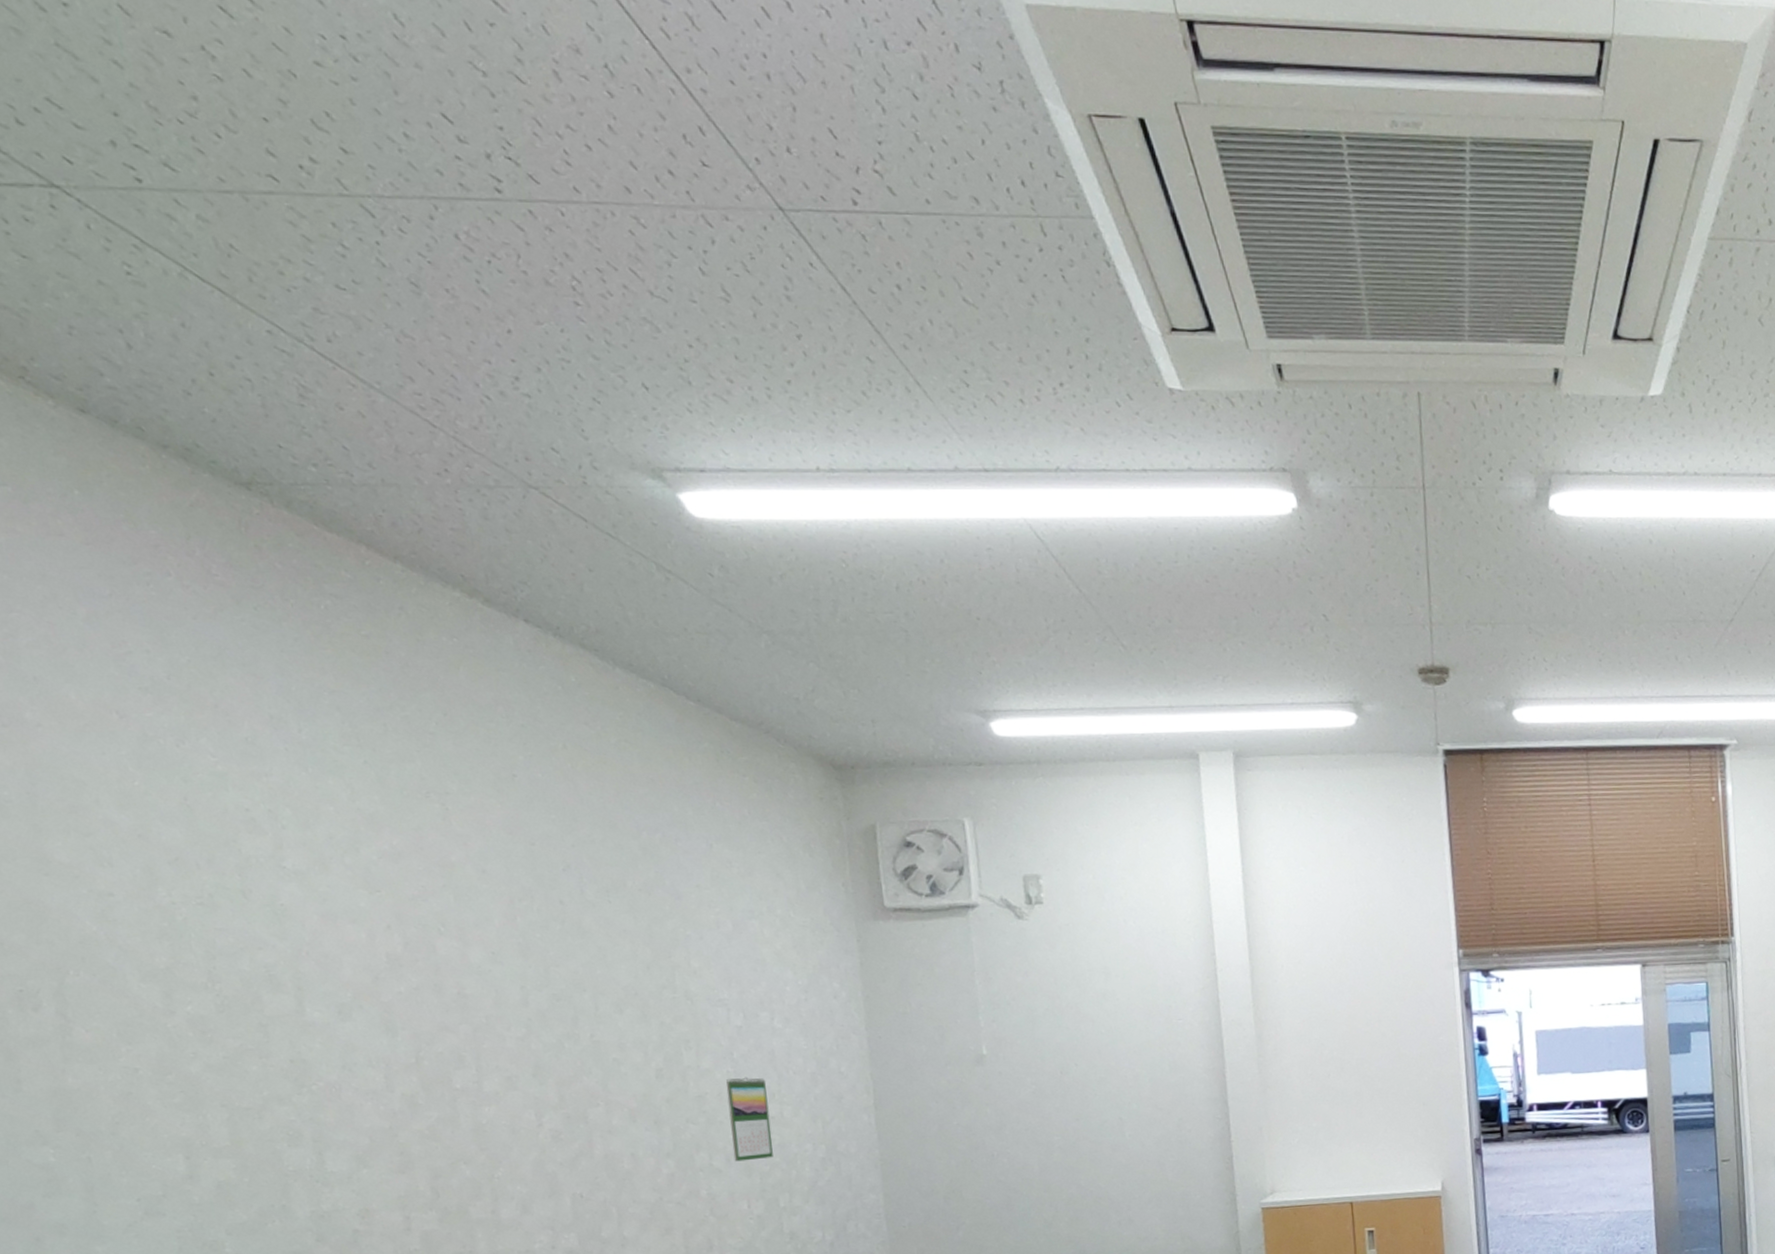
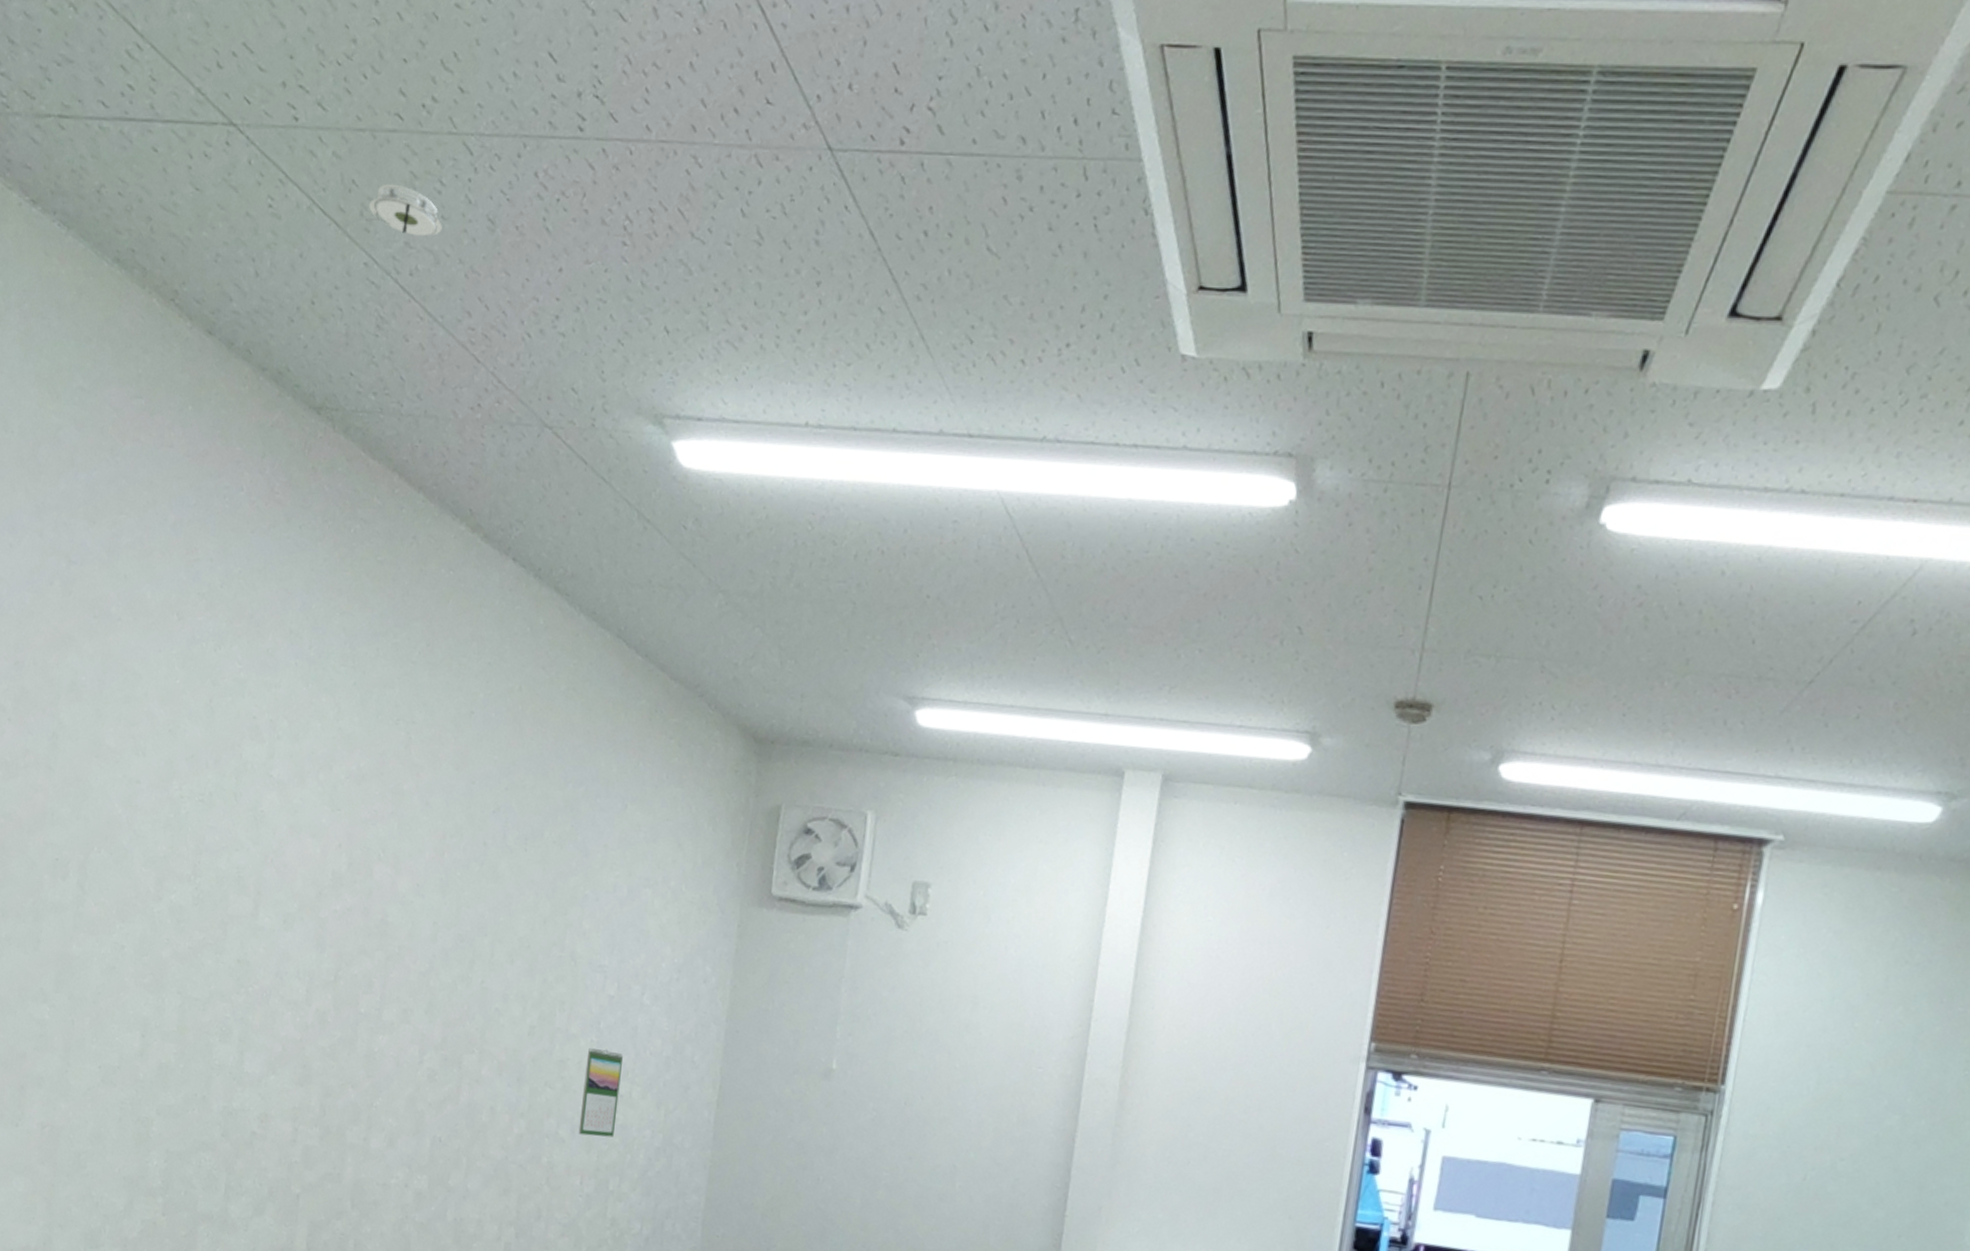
smoke detector: none [257,248,356,302] -> present [366,184,442,237]

